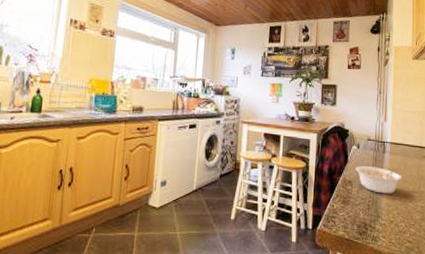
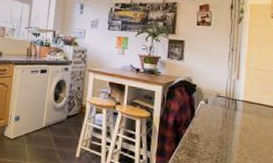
legume: present [355,166,403,194] -> none [202,121,257,153]

